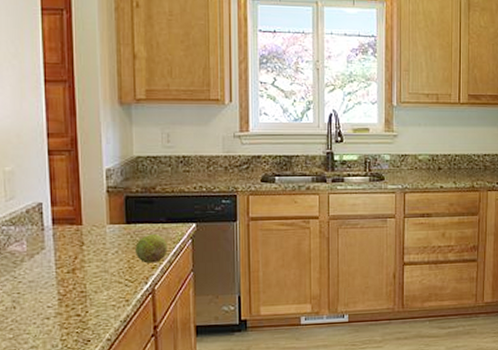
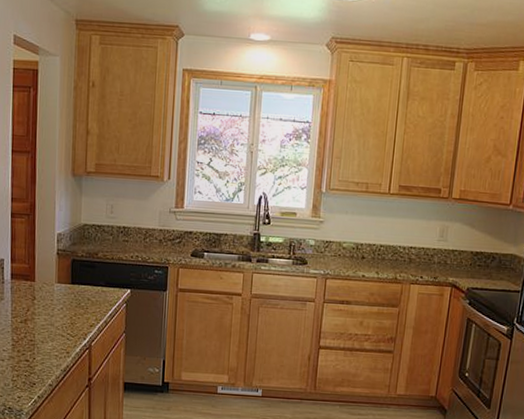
fruit: present [135,234,168,263] -> none [77,296,105,322]

